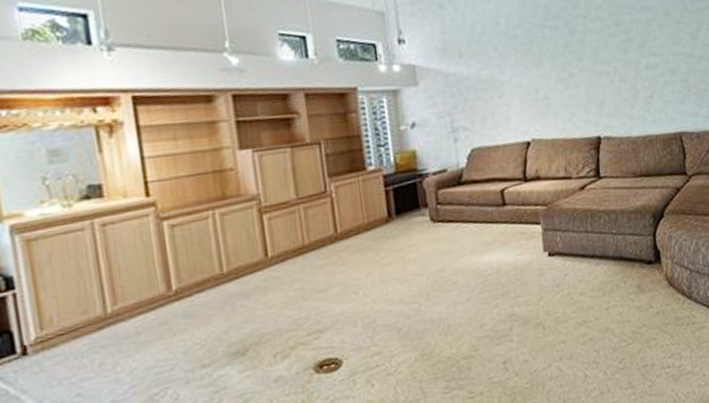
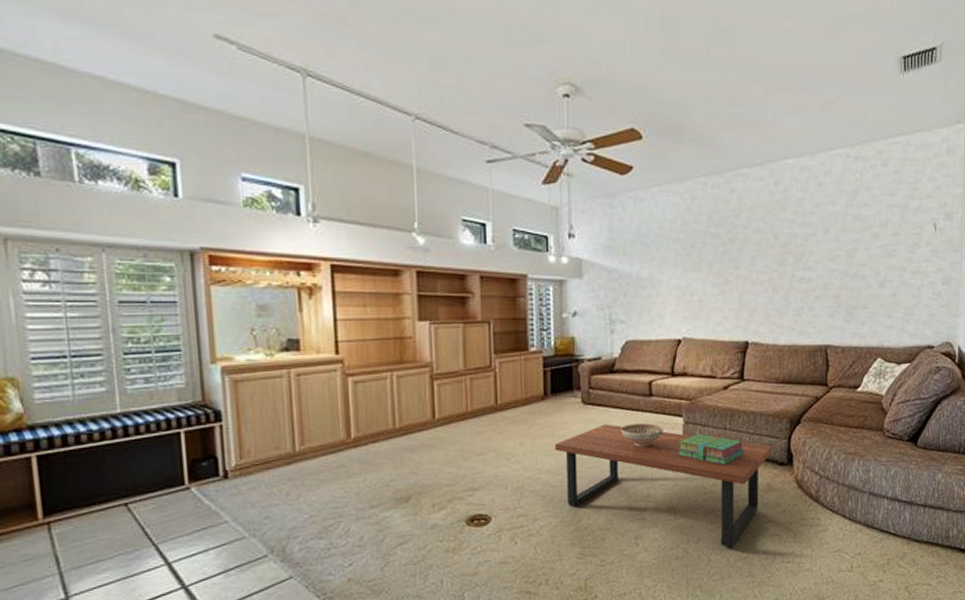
coffee table: none [406,241,639,360] -> present [555,424,773,548]
decorative bowl: none [476,235,522,263] -> present [621,423,663,447]
stack of books: none [539,240,610,272] -> present [678,433,744,466]

